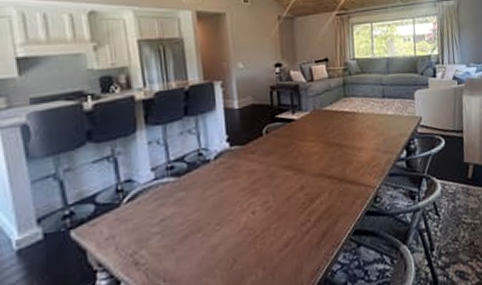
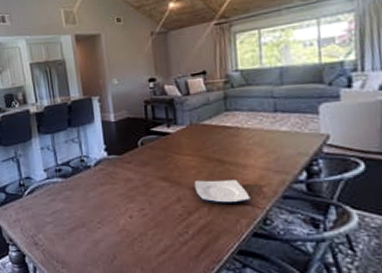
plate: none [316,162,364,188] -> present [194,179,251,203]

